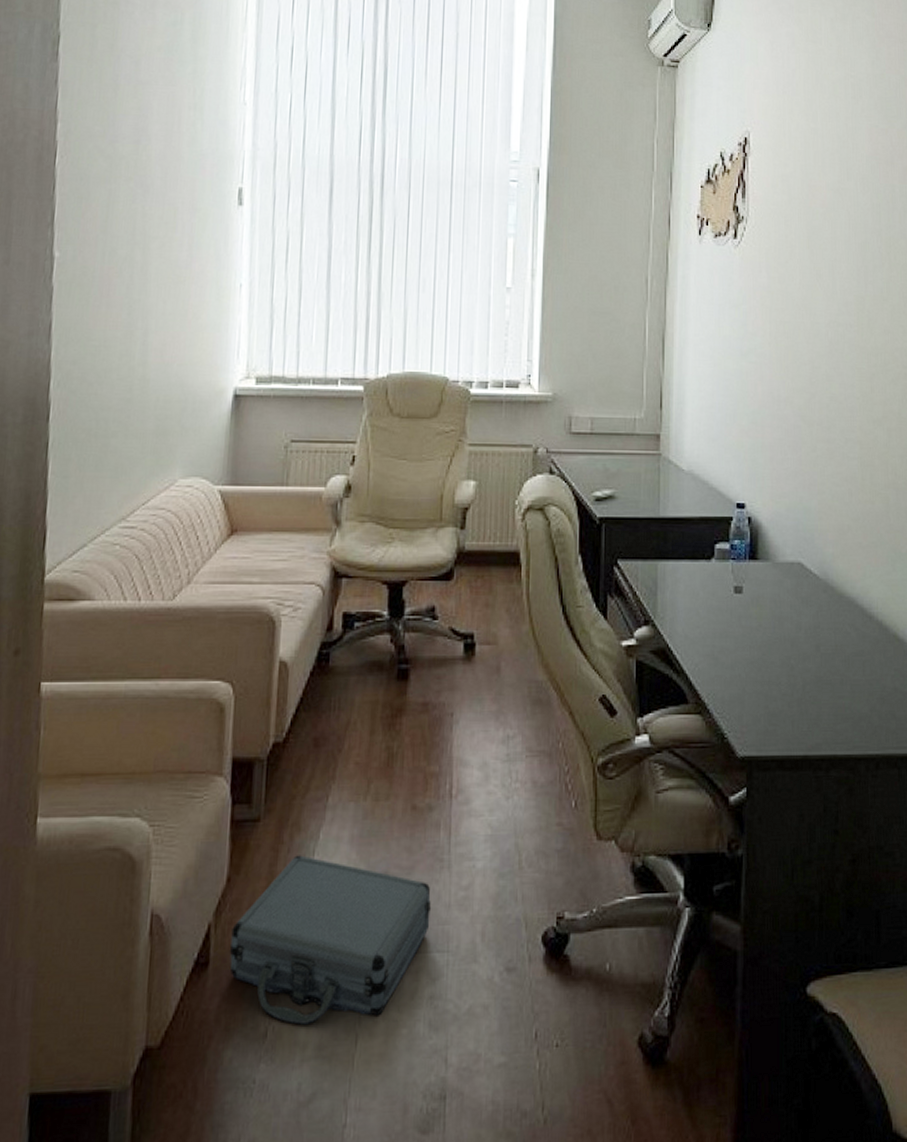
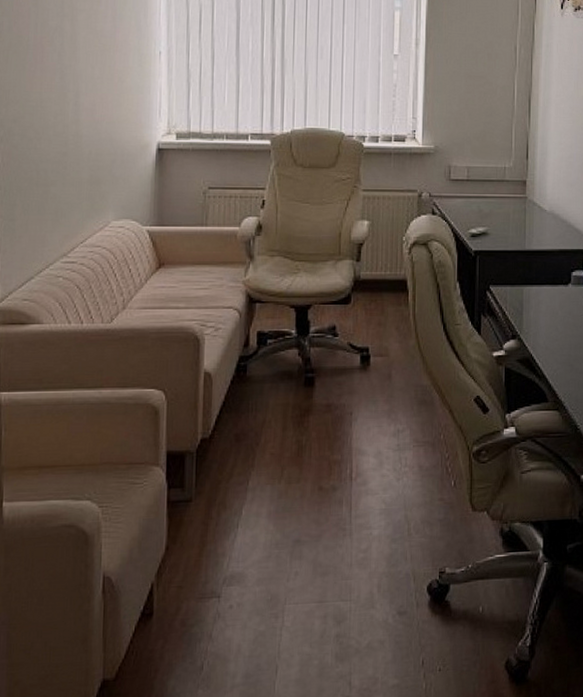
briefcase: present [229,855,431,1025] -> none [169,528,336,660]

